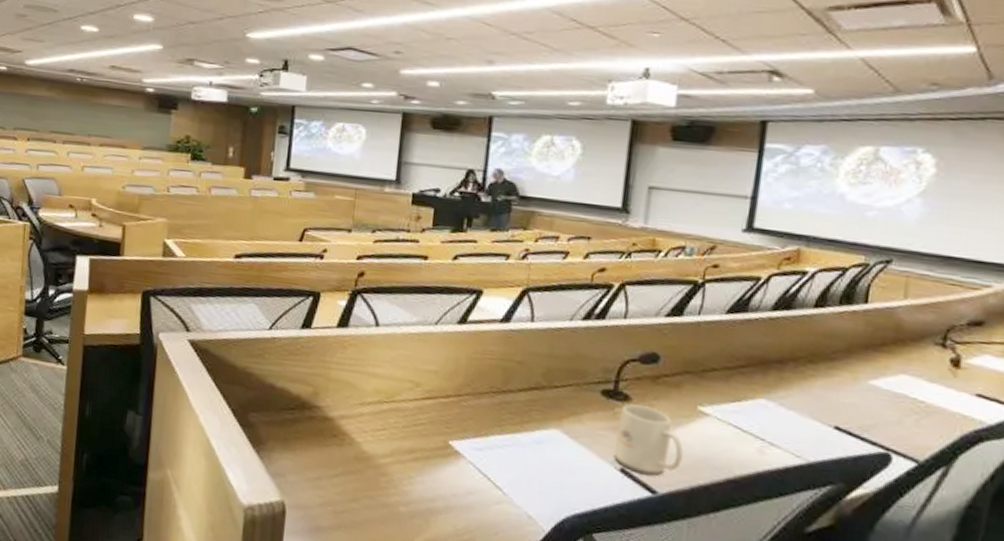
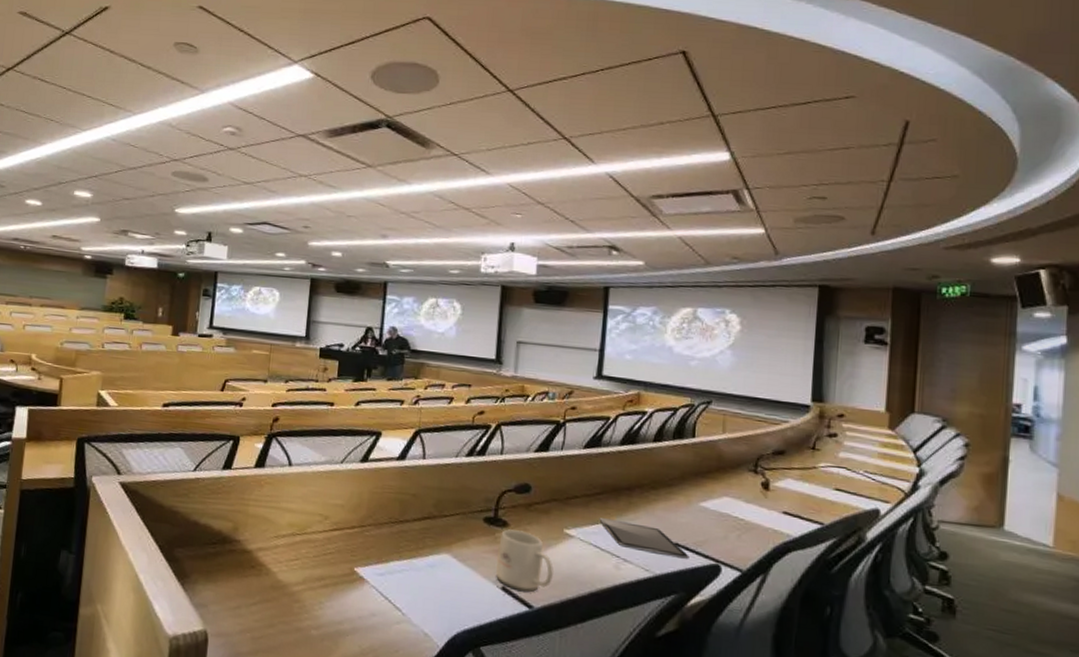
tablet: none [741,394,852,447] -> present [599,518,689,560]

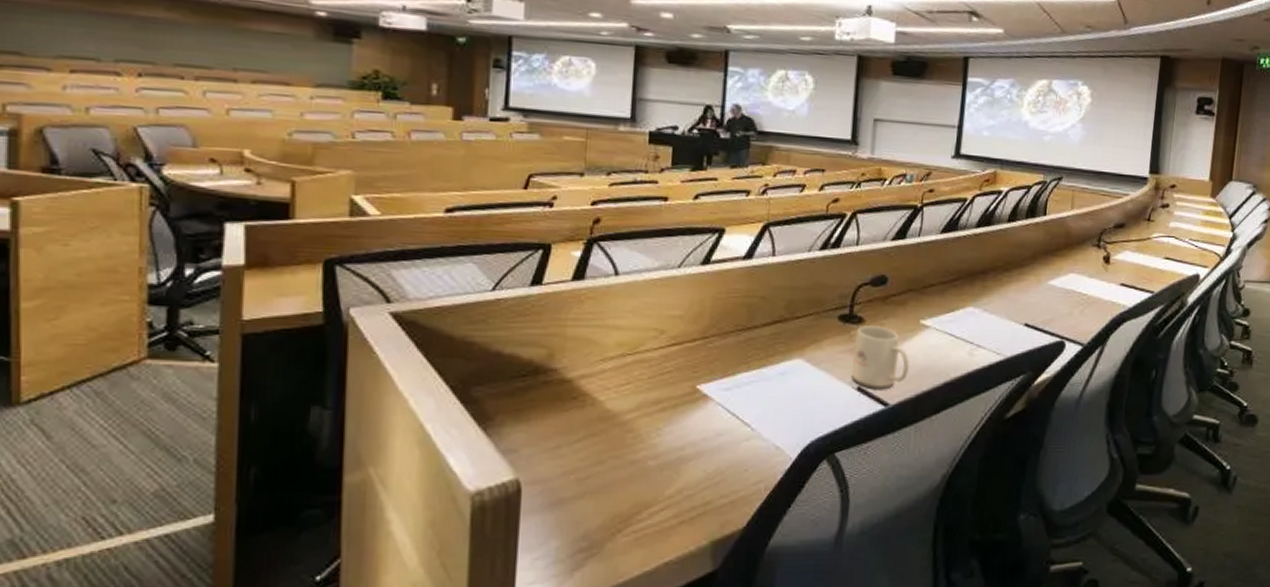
tablet: present [599,518,689,560] -> none [954,305,1038,340]

